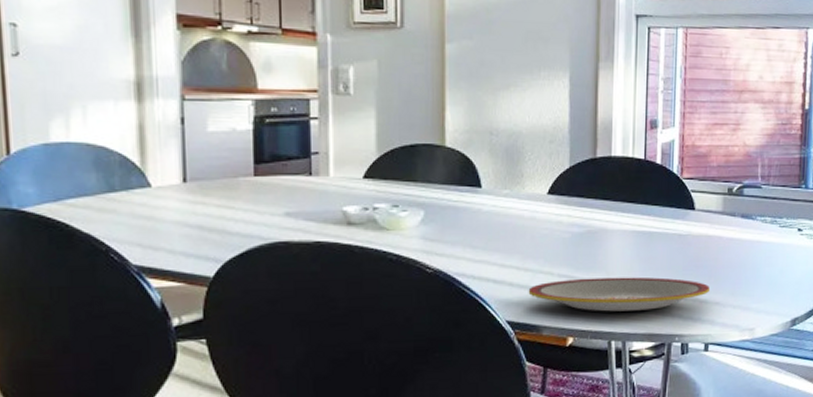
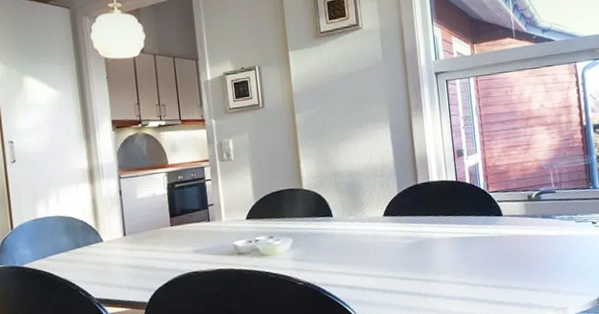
plate: present [528,277,711,312] -> none [377,272,525,305]

